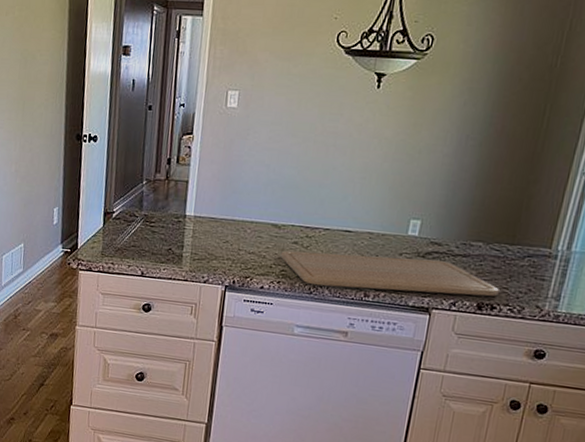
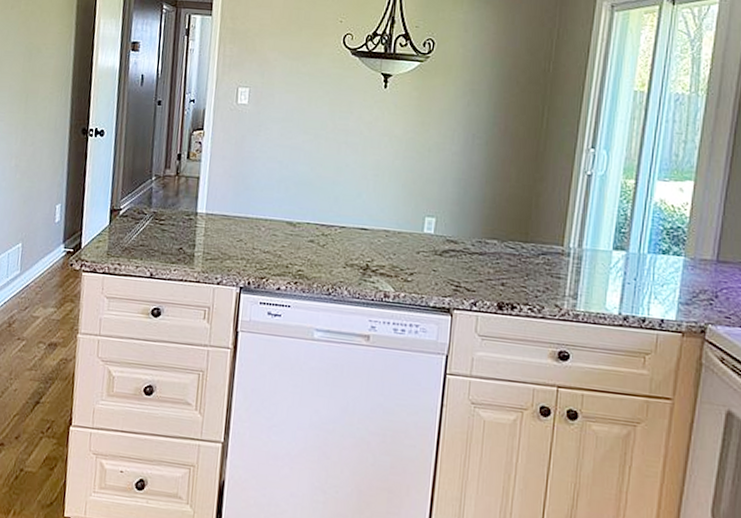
chopping board: present [280,250,500,297] -> none [296,249,519,296]

